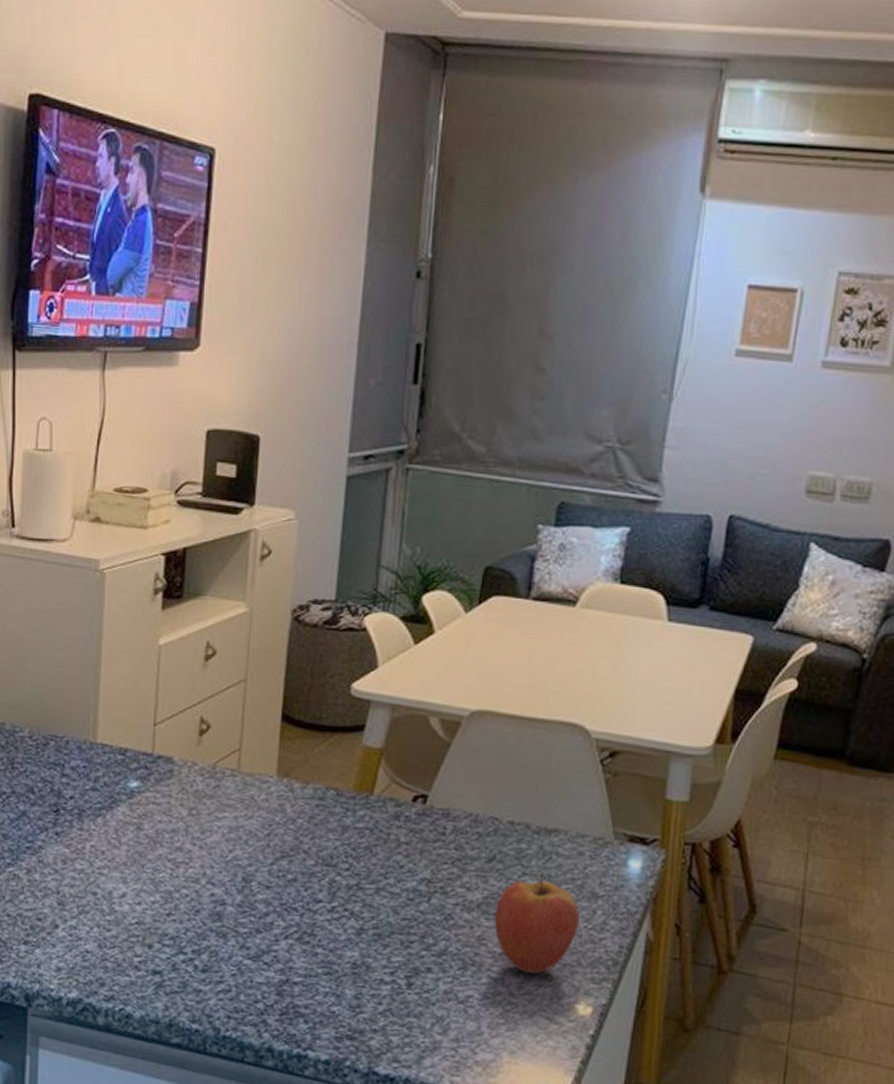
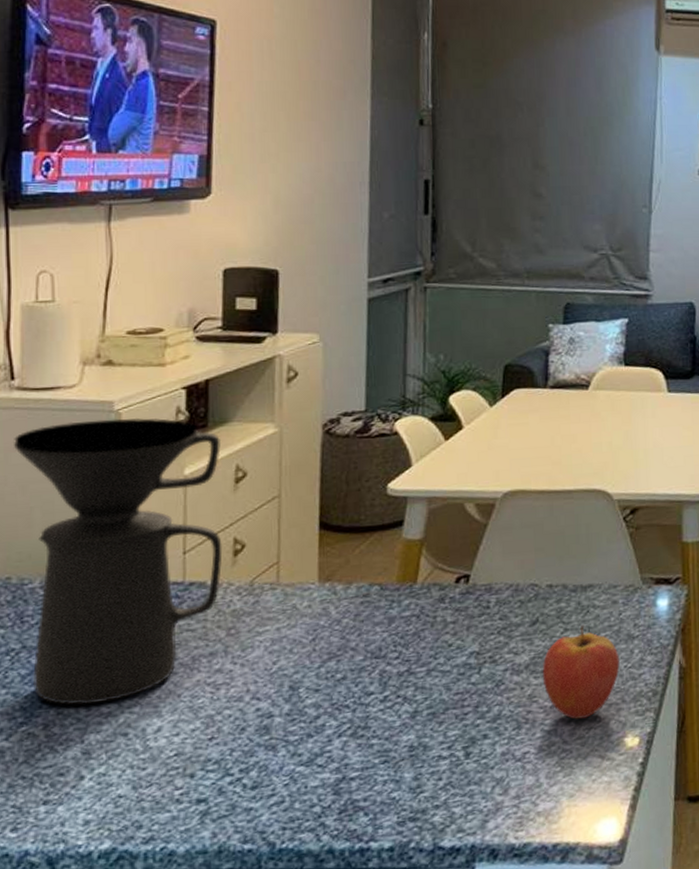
coffee maker: none [12,576,195,860] -> present [14,417,223,705]

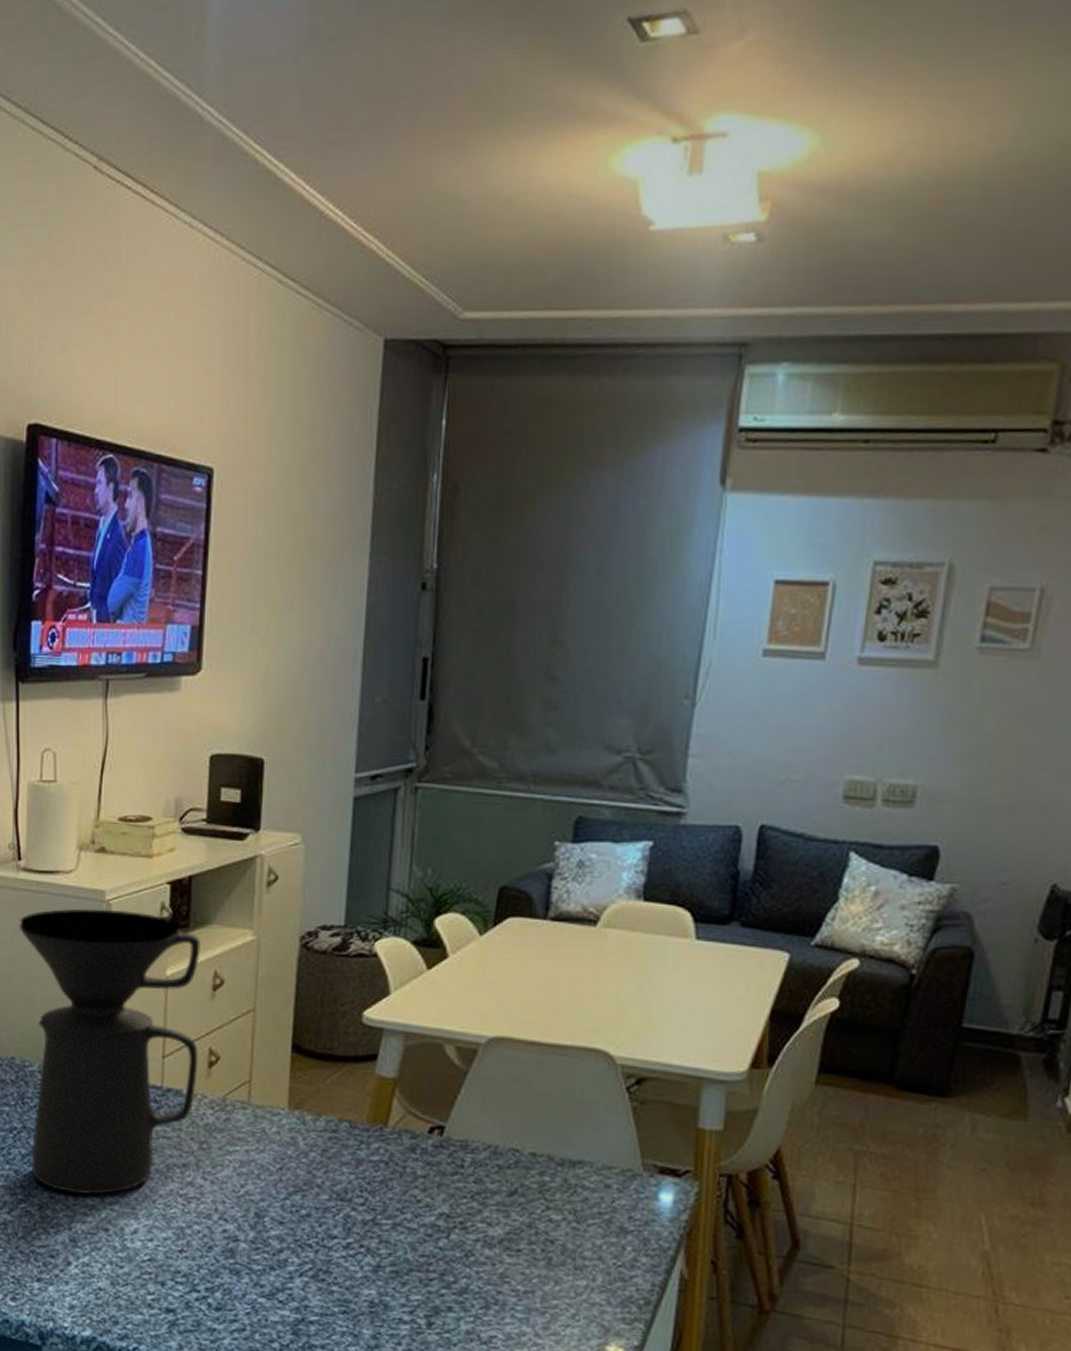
fruit: present [542,624,620,720] -> none [517,1205,608,1313]

